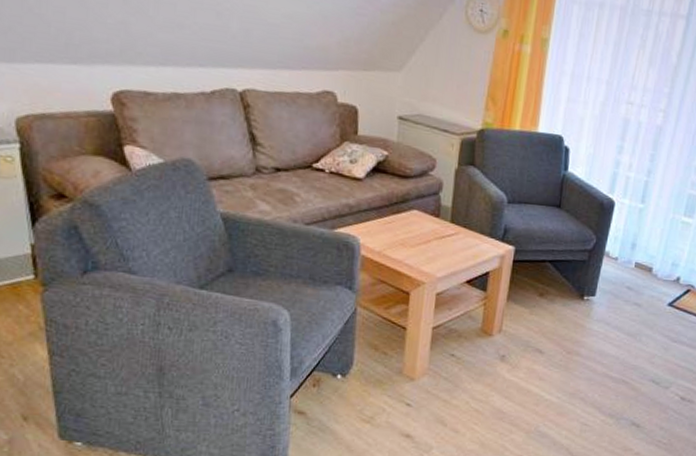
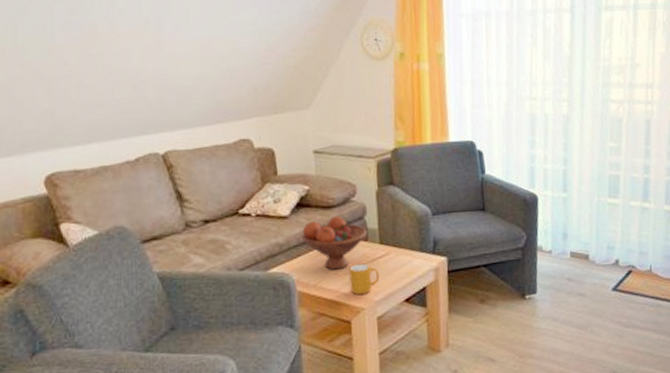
fruit bowl: none [372,186,440,241] -> present [301,215,367,270]
mug: none [414,238,446,270] -> present [349,263,380,295]

